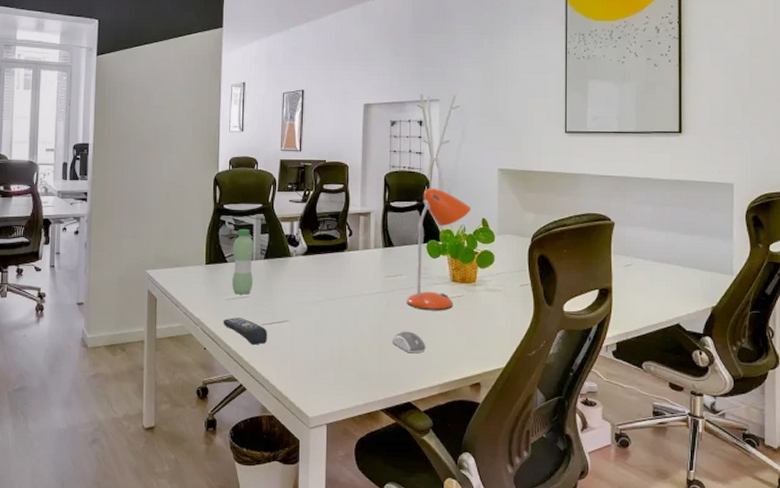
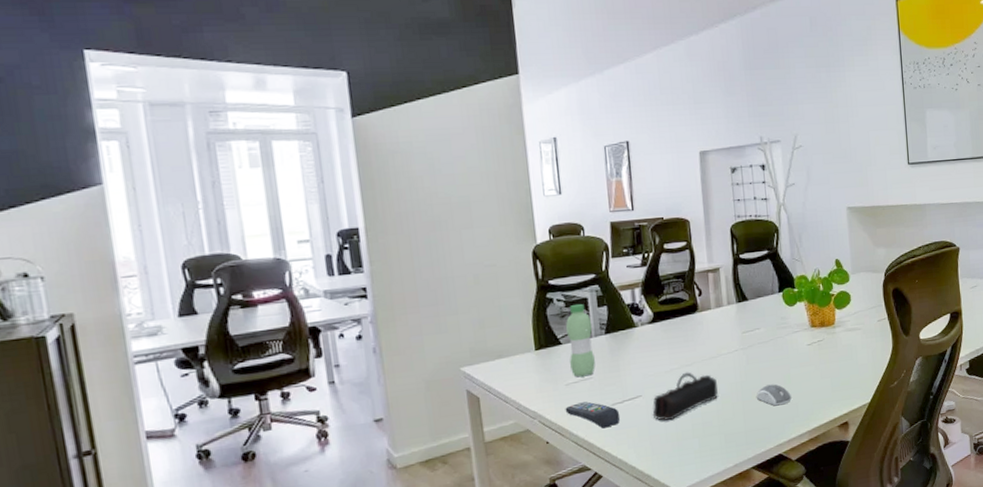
pencil case: none [296,306,357,349] -> present [652,372,718,421]
desk lamp: present [407,188,471,311] -> none [767,234,824,361]

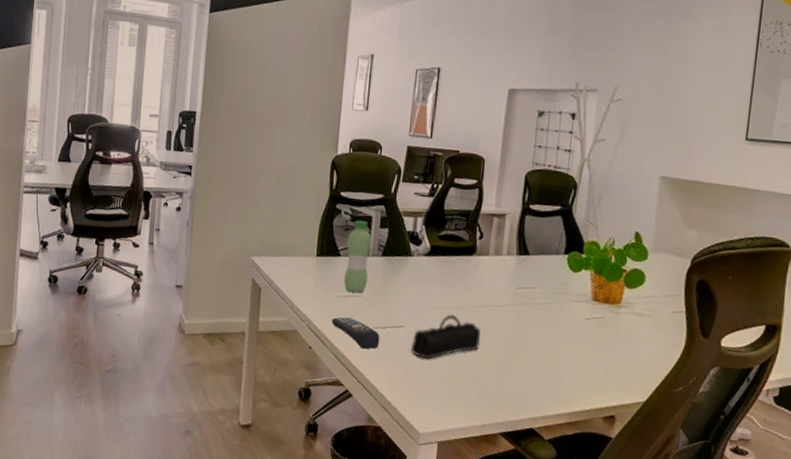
computer mouse: present [756,384,791,406] -> none [518,350,557,376]

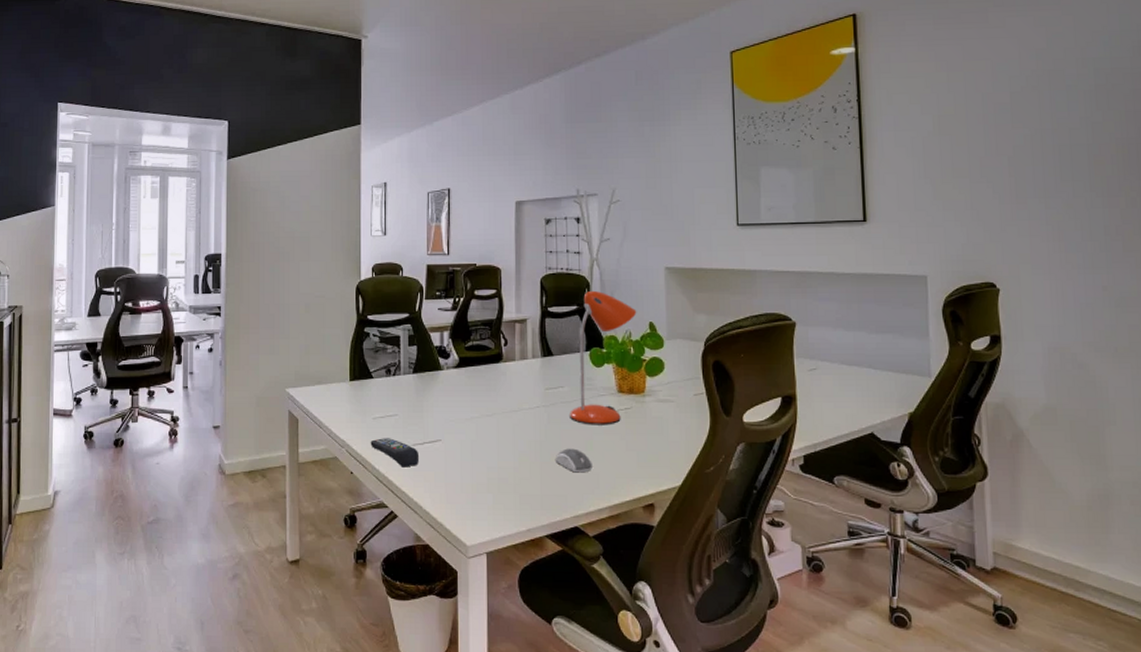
water bottle: present [344,220,372,293] -> none [379,342,402,413]
pencil case: present [410,314,481,360] -> none [450,422,516,471]
computer mouse: none [518,350,557,376] -> present [555,448,592,473]
desk lamp: none [539,192,624,332] -> present [570,290,637,425]

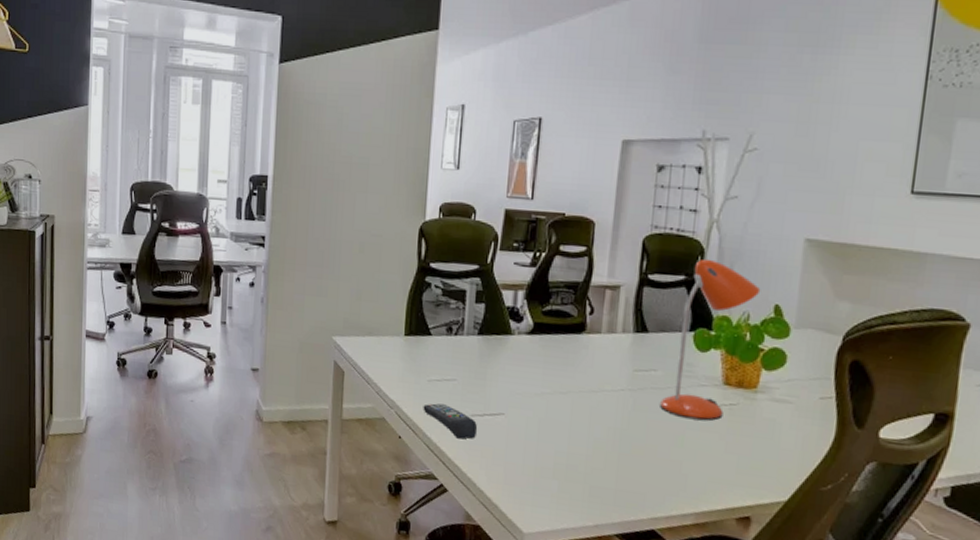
computer mouse: present [555,448,592,473] -> none [636,441,681,471]

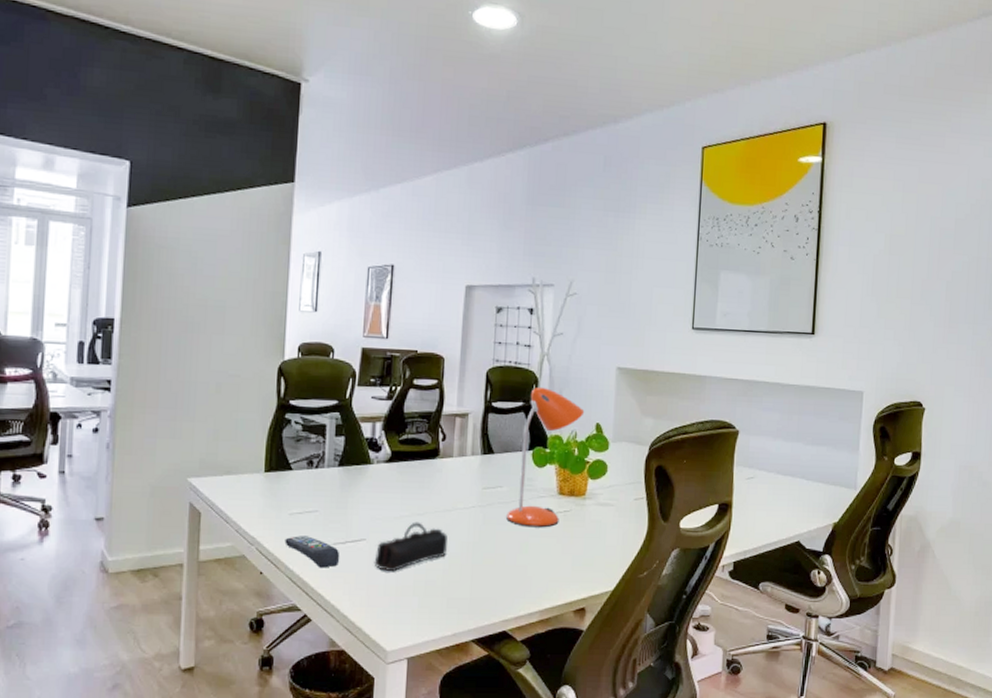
pencil case: none [512,400,592,452] -> present [374,522,447,572]

